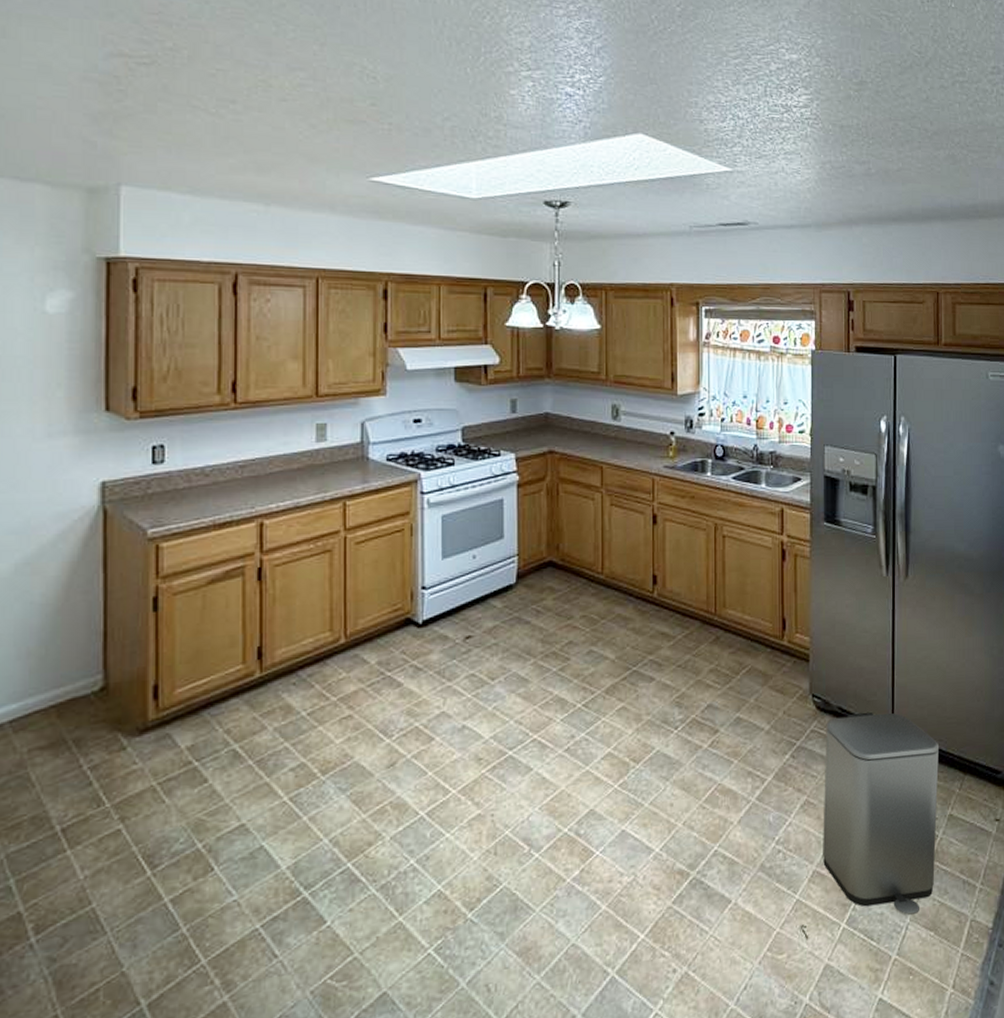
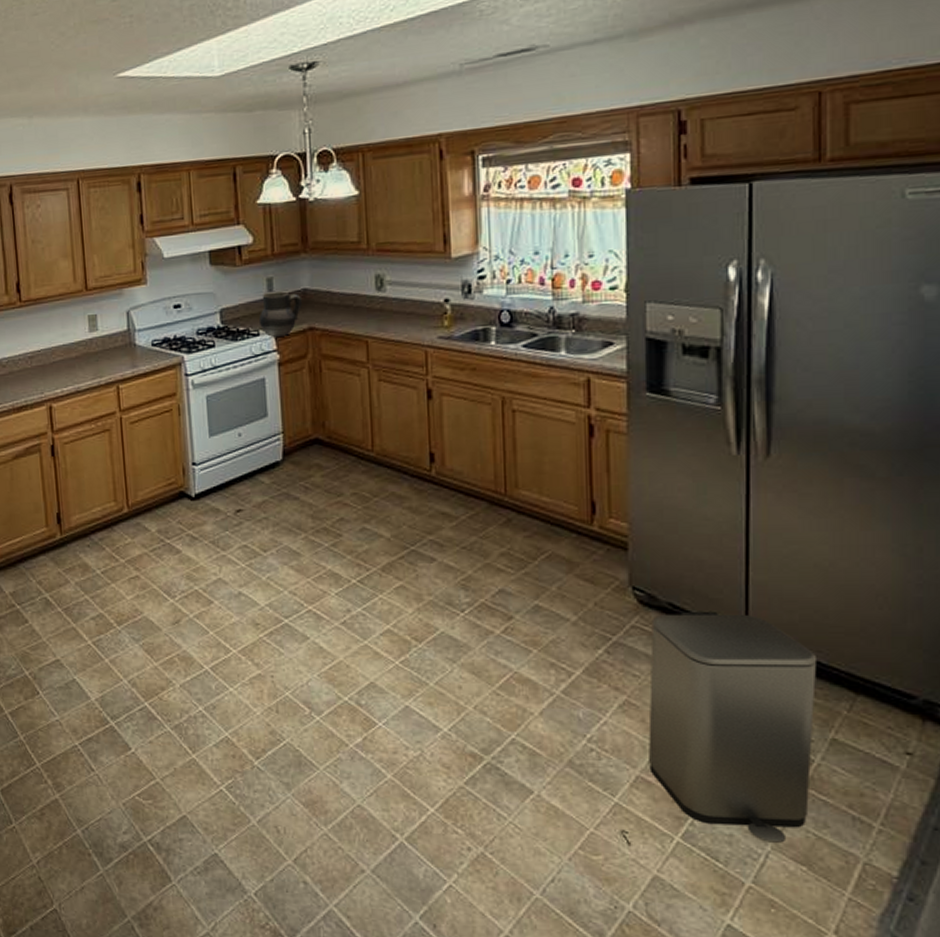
ceramic jug: none [500,414,545,458] -> present [258,291,303,337]

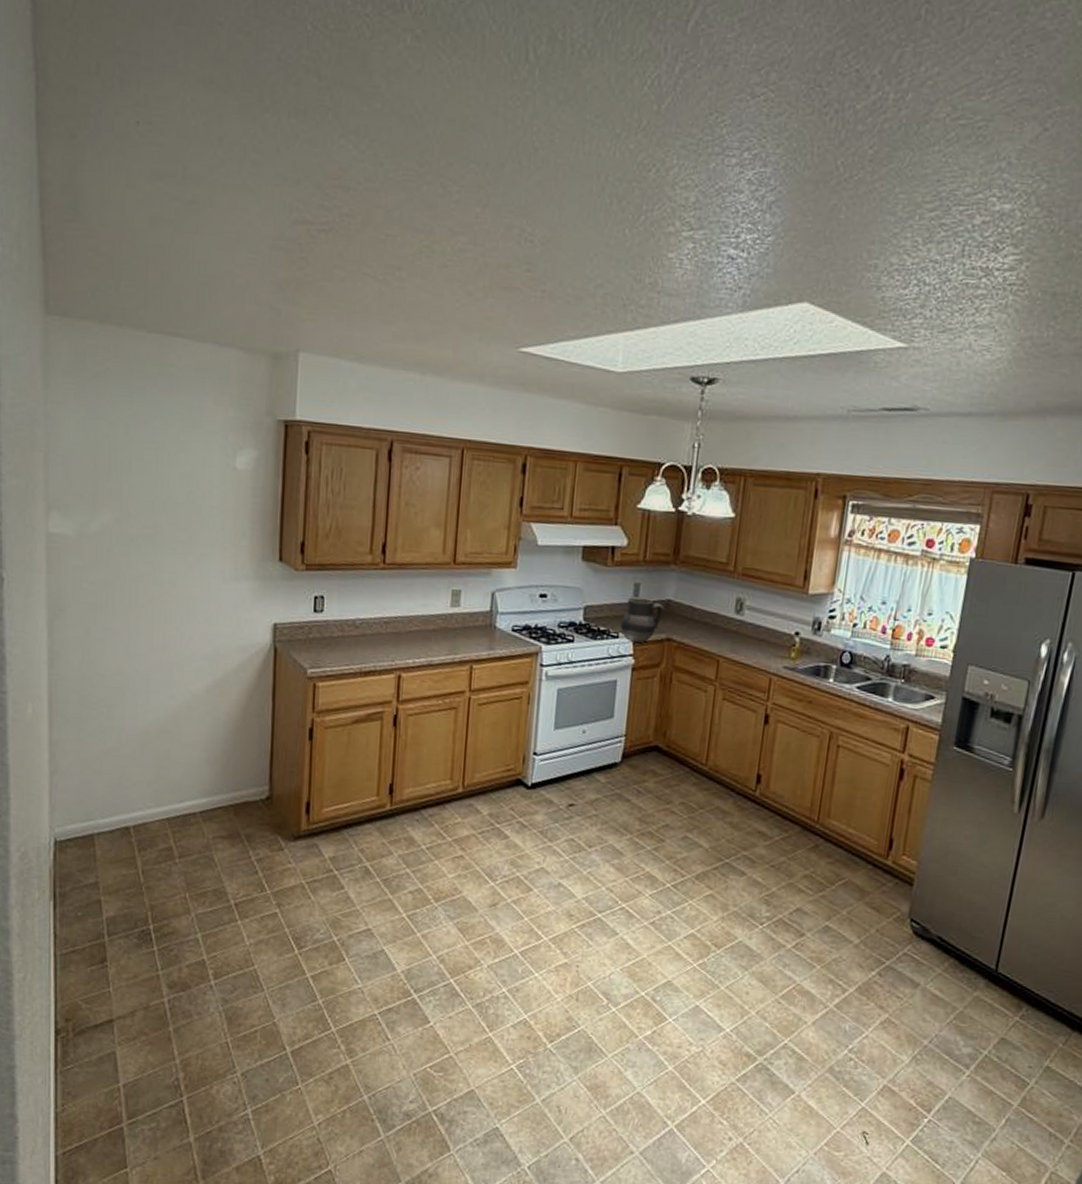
pedal bin: present [648,612,818,843] -> none [896,945,1049,1151]

